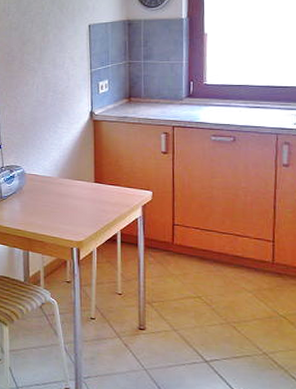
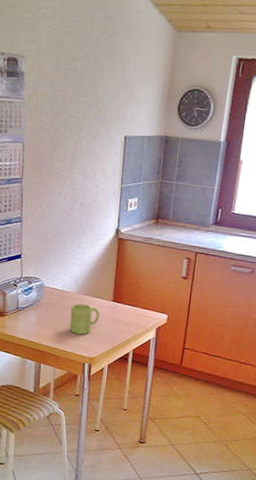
mug: none [54,188,83,219] -> present [69,303,100,335]

